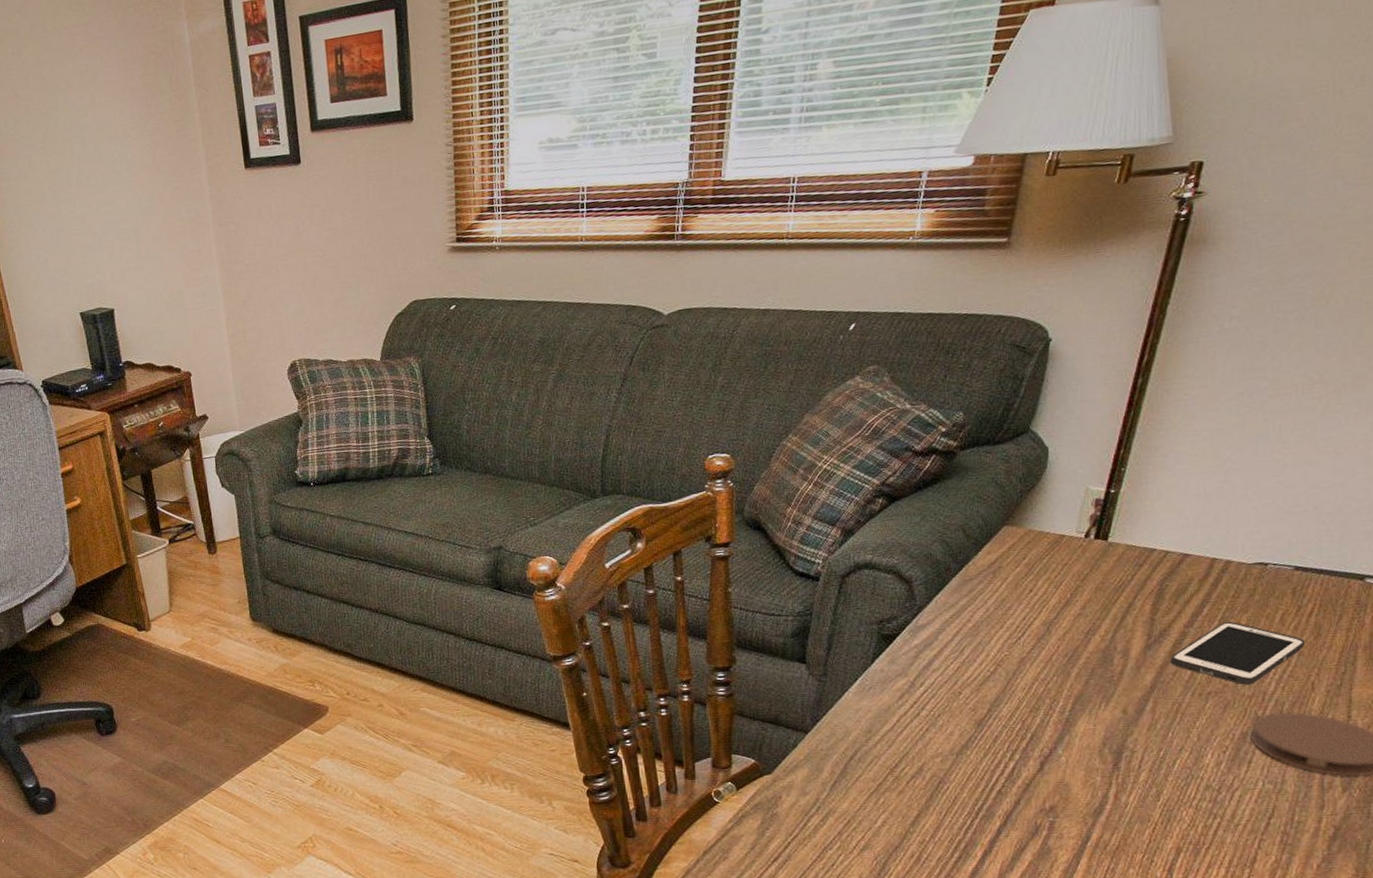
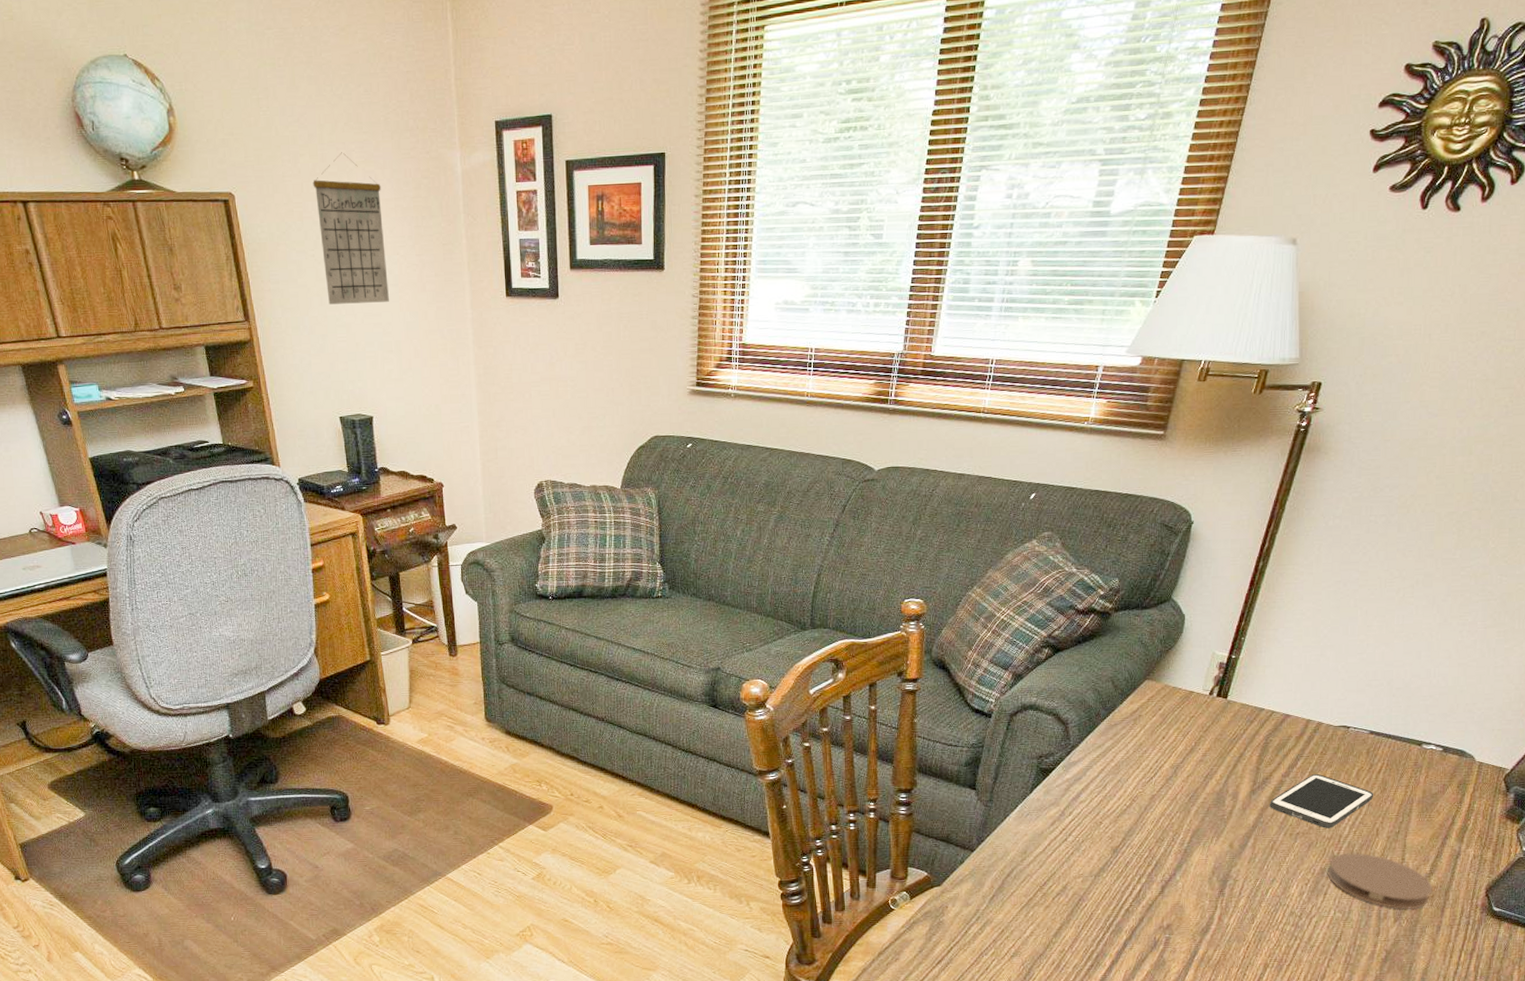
calendar: none [38,37,123,197] -> present [313,152,389,305]

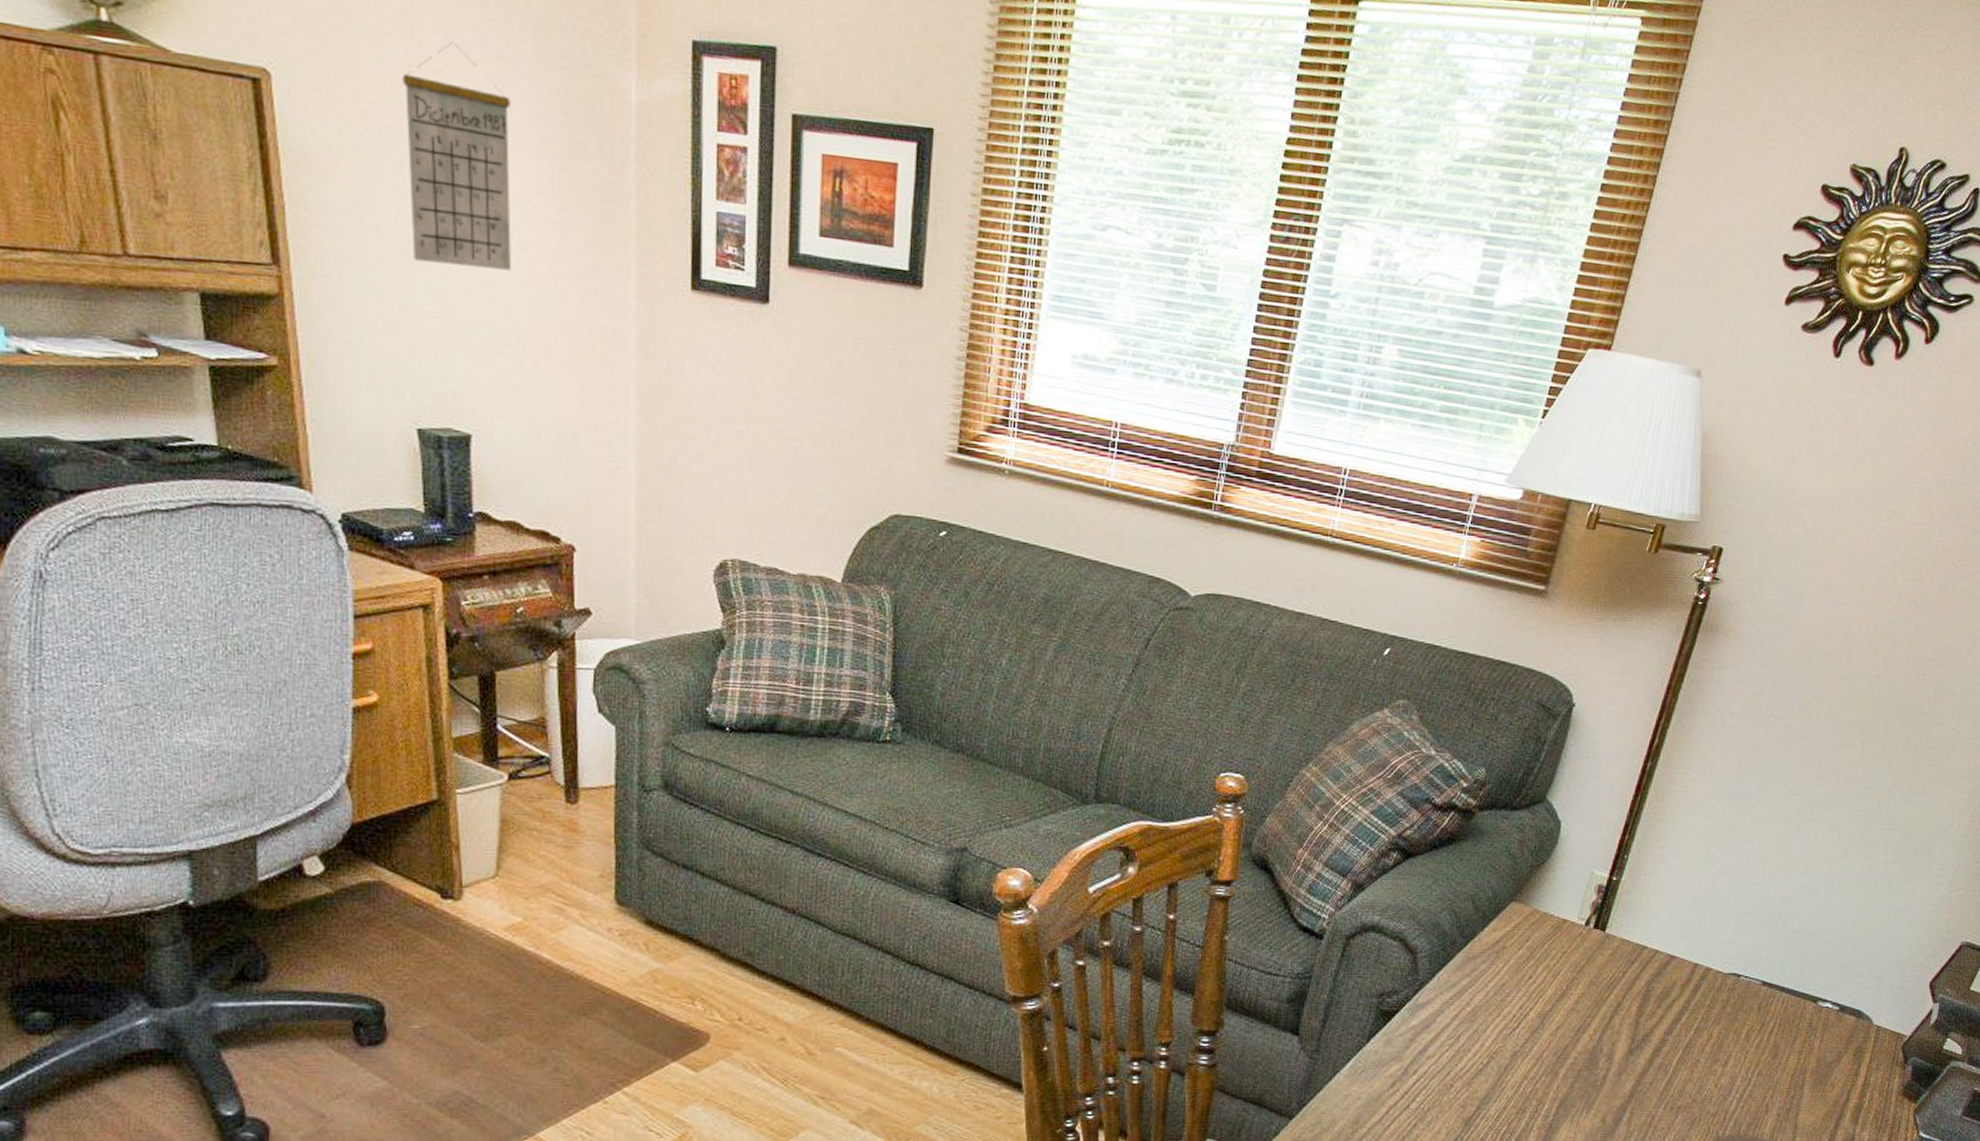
cell phone: present [1270,773,1374,829] -> none [1649,1032,1765,1102]

